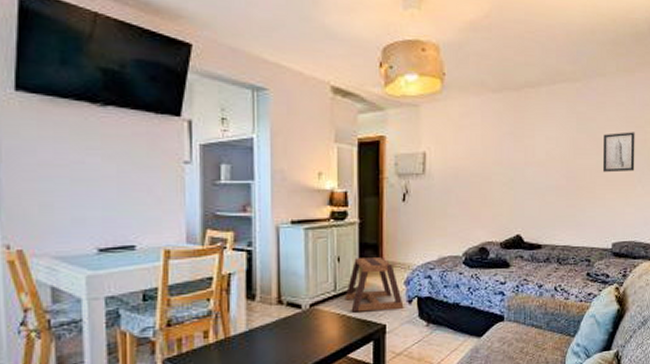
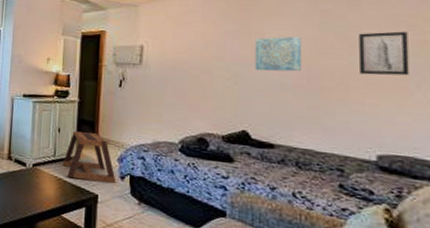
wall art: none [527,138,563,174] -> present [255,36,302,72]

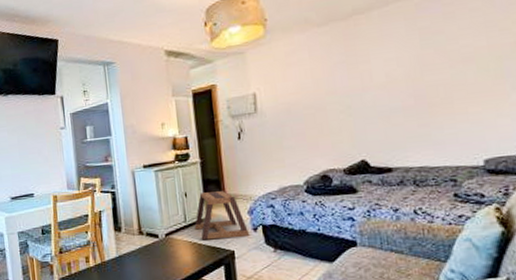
wall art: present [255,36,302,72] -> none [362,57,408,99]
wall art: present [358,31,410,76] -> none [456,36,505,85]

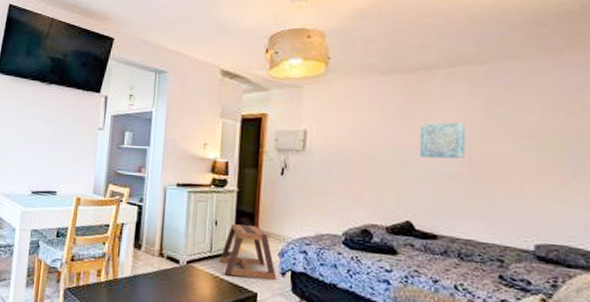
wall art: none [362,57,408,99] -> present [420,122,466,159]

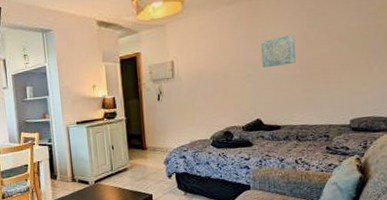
stool: present [219,224,277,280] -> none [119,144,165,186]

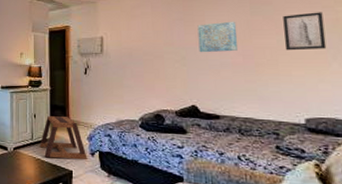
stool: none [119,144,165,186] -> present [39,116,87,159]
wall art: none [335,19,370,59] -> present [283,12,327,51]

